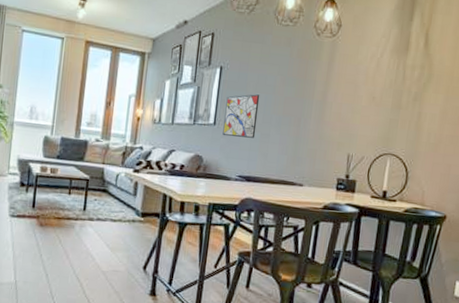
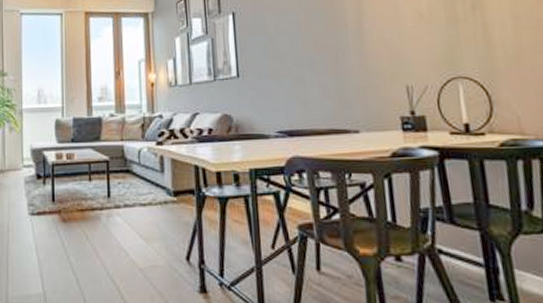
wall art: present [222,94,260,138] -> none [246,35,288,88]

